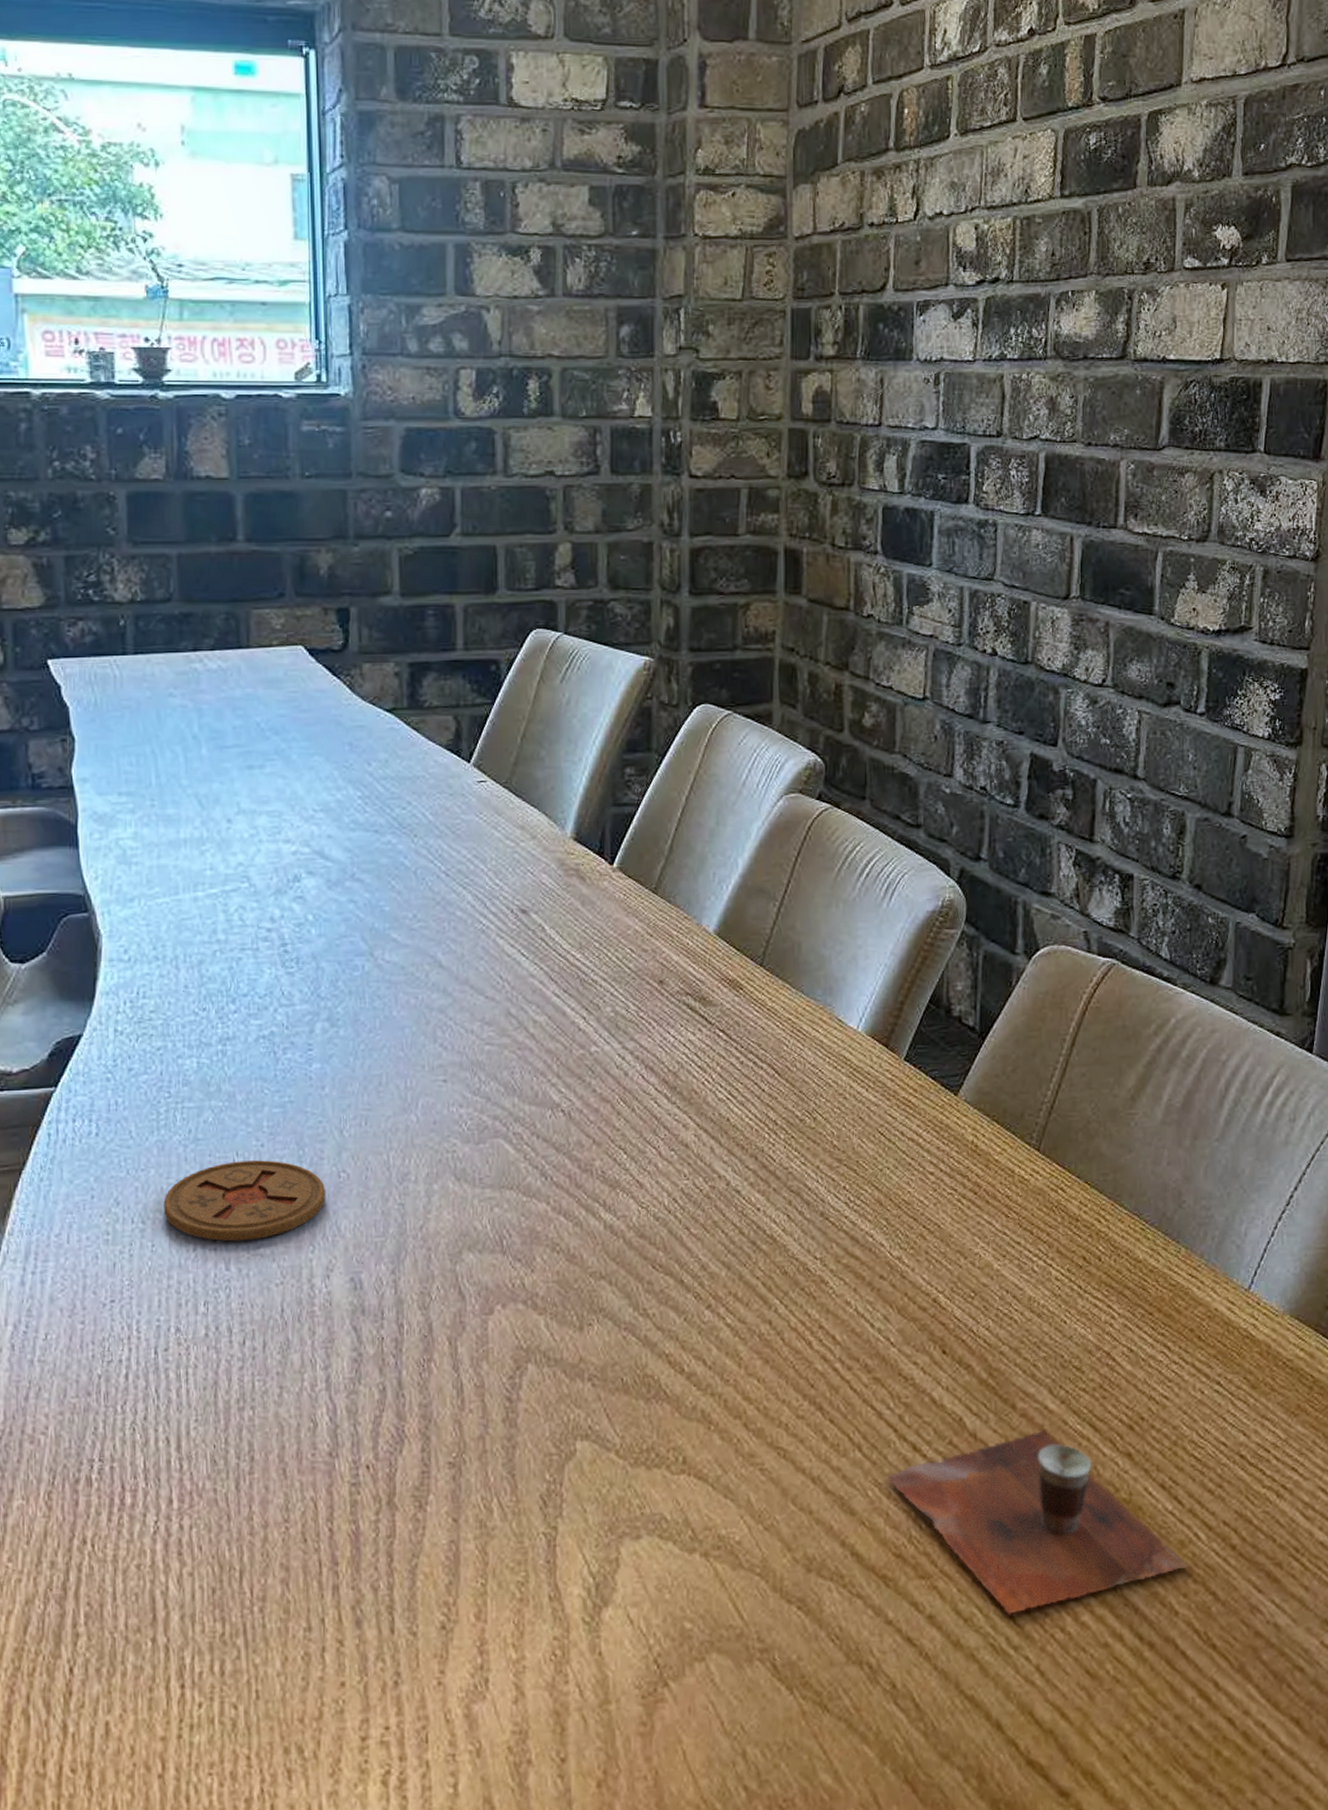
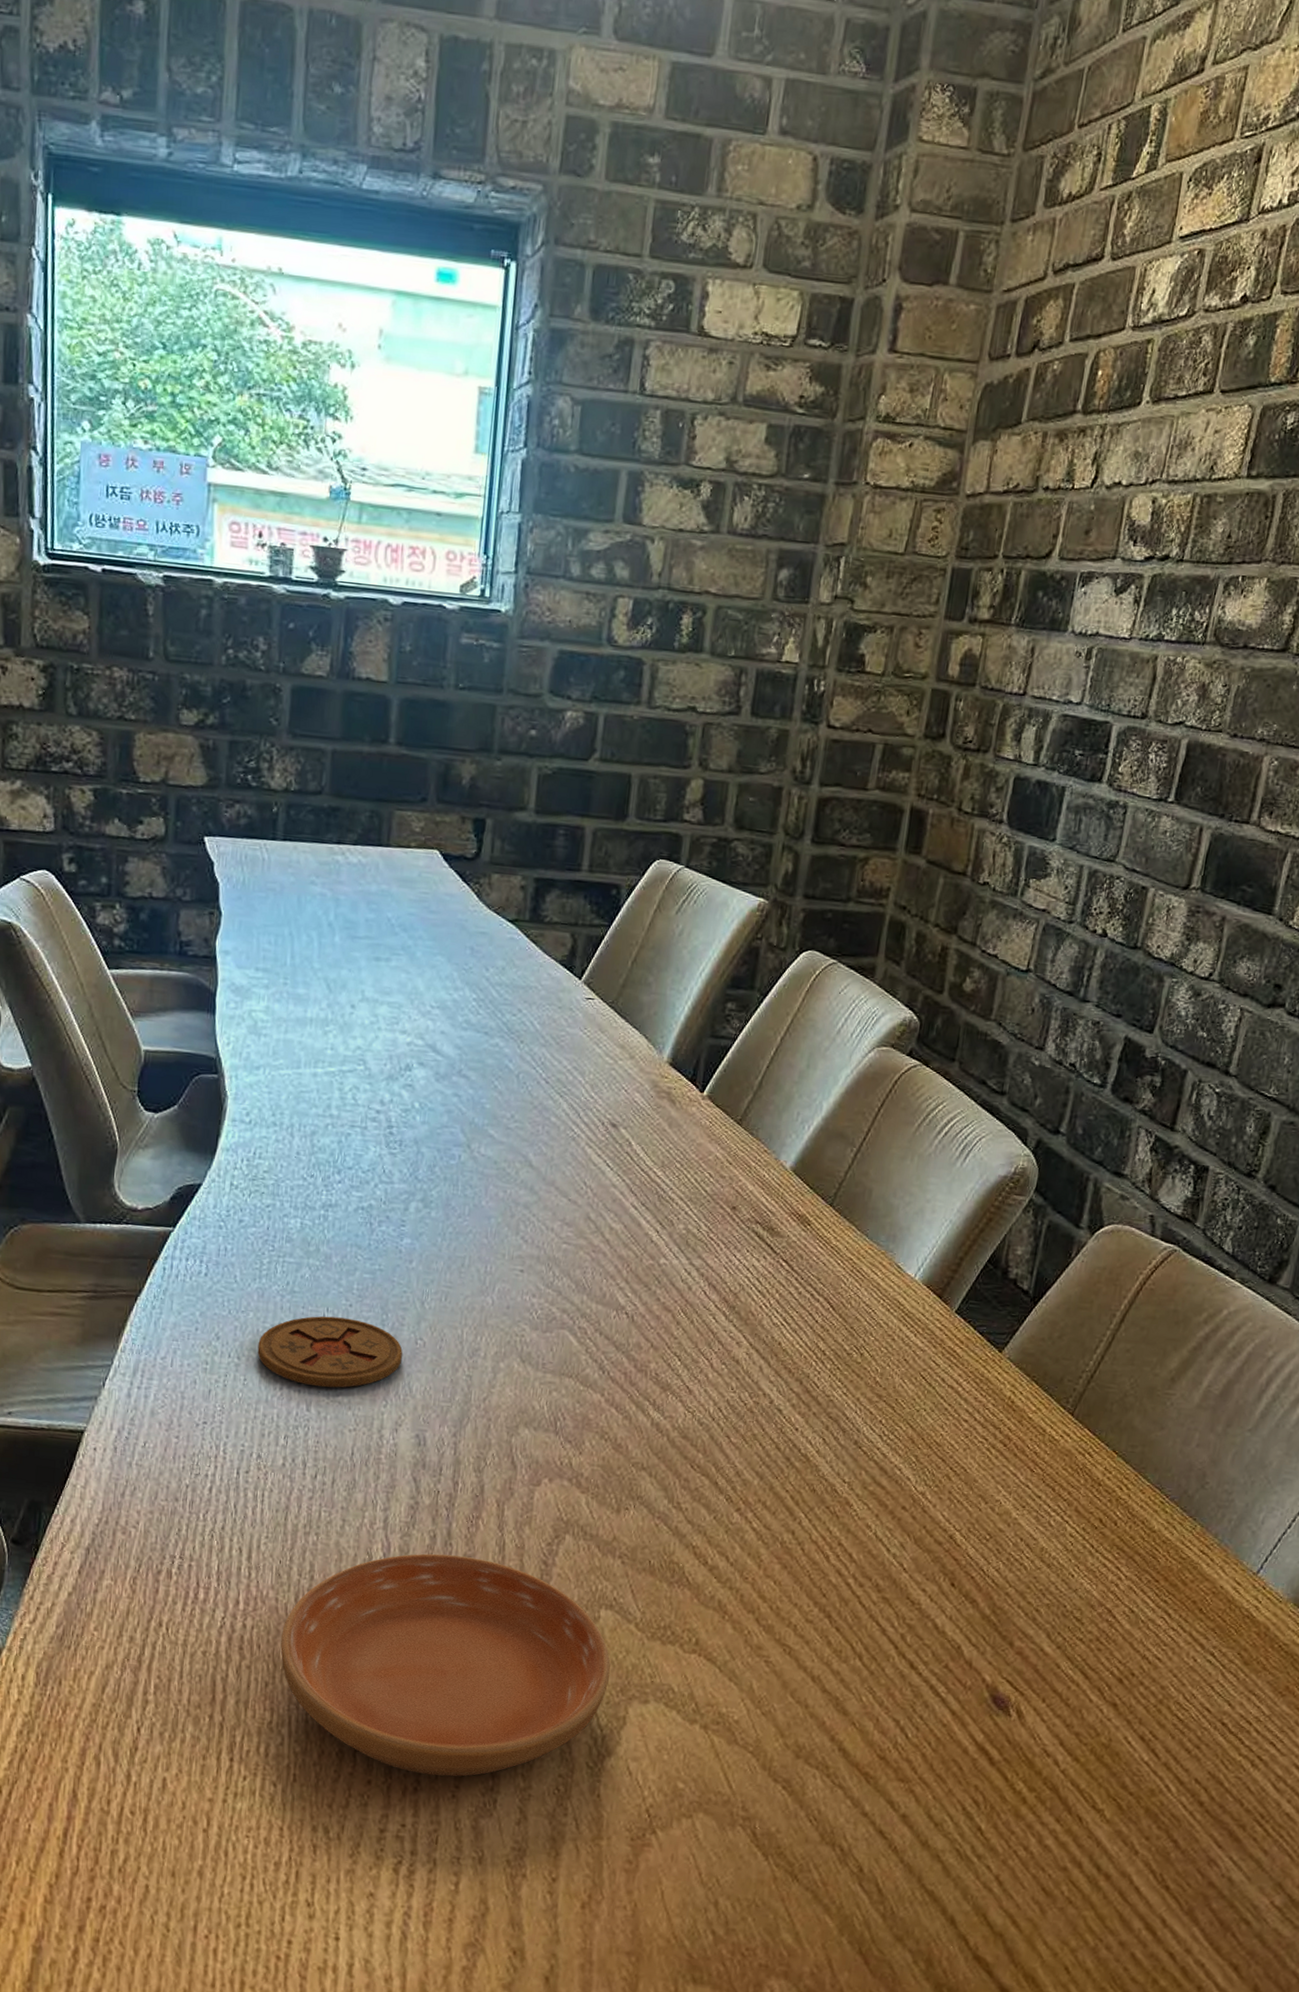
saucer: none [225,1406,596,1664] -> present [280,1553,611,1777]
cup: present [887,1430,1189,1616] -> none [882,1669,1155,1828]

